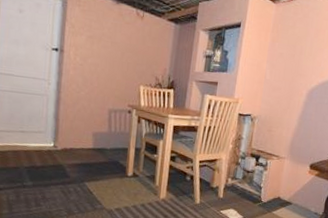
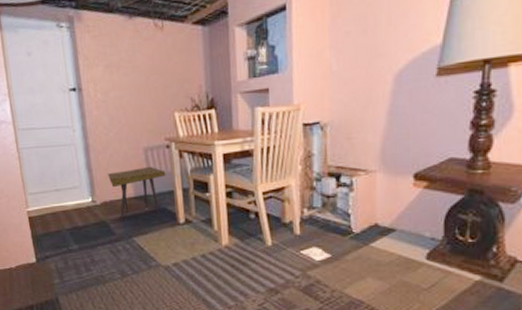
side table: none [72,124,124,168] -> present [108,166,166,222]

